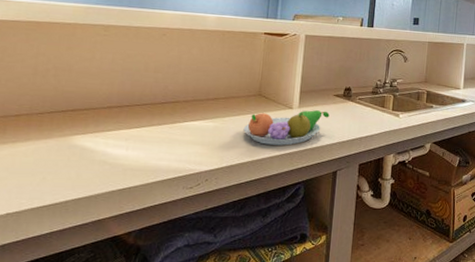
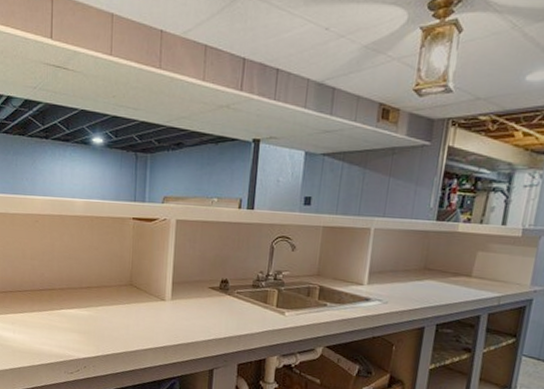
fruit bowl: present [243,110,330,146] -> none [116,303,205,339]

